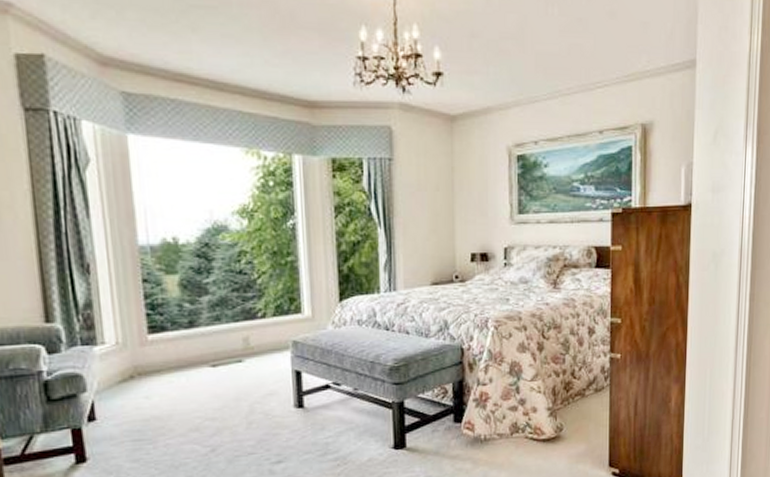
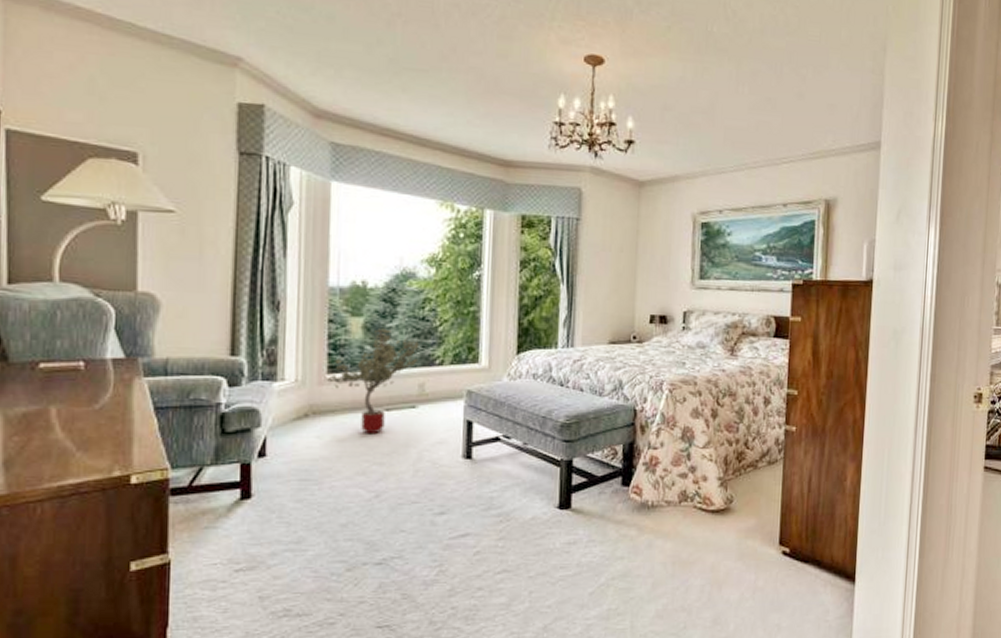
potted tree: none [147,285,240,392] -> present [325,329,419,435]

